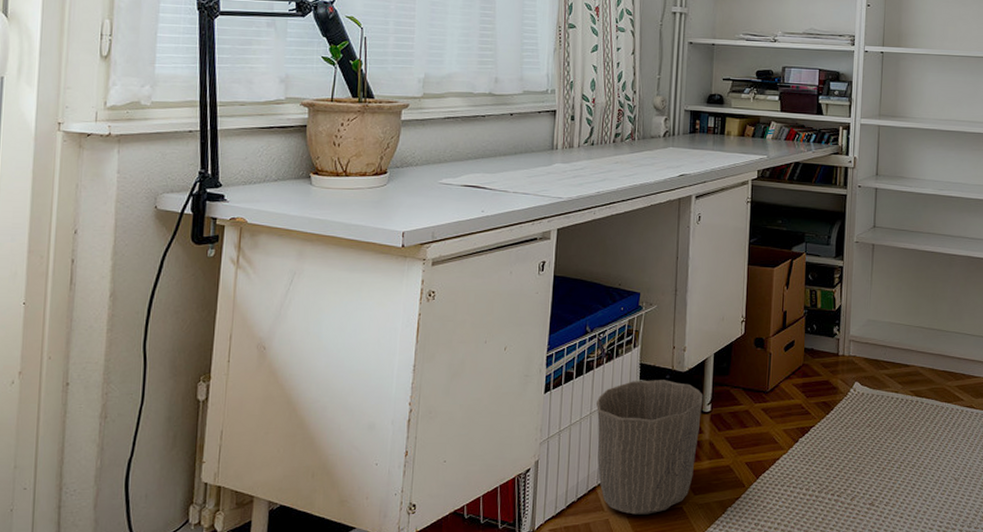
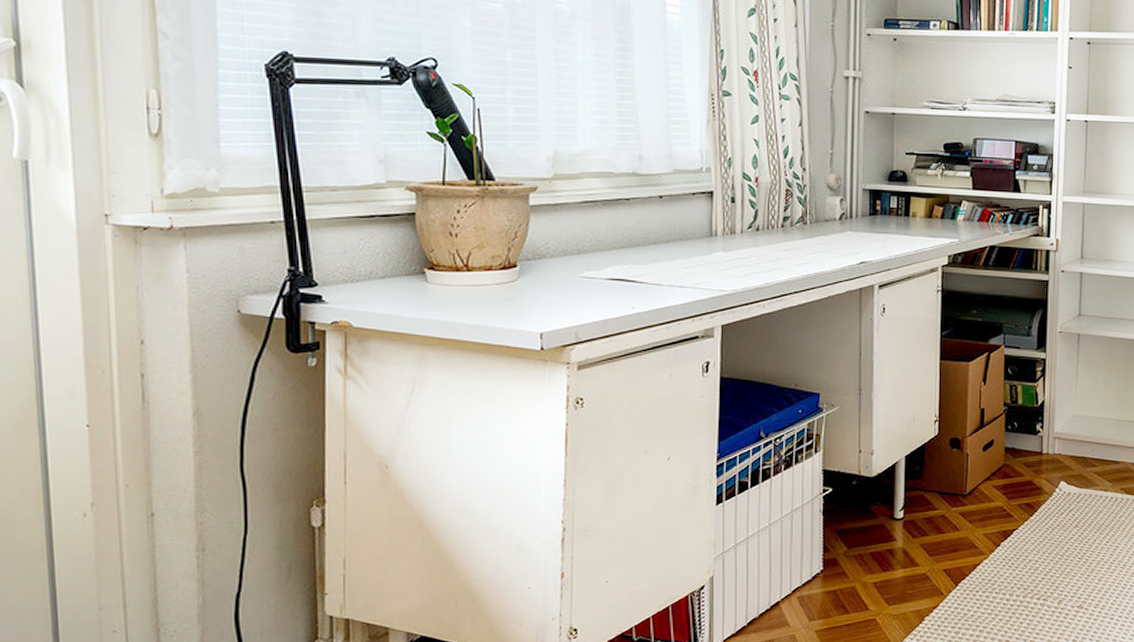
waste basket: present [596,380,703,515] -> none [776,486,895,629]

